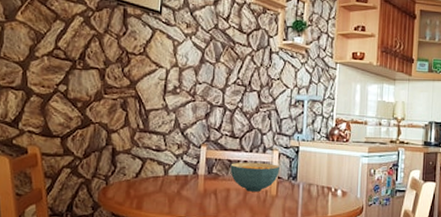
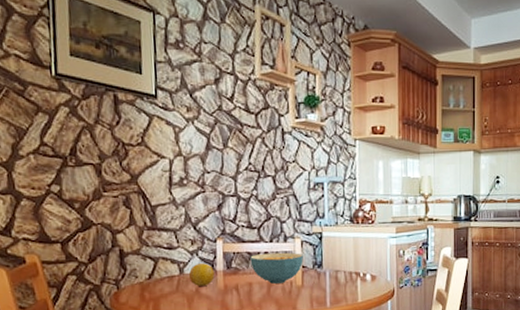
fruit: none [172,167,196,188] -> present [188,263,215,286]

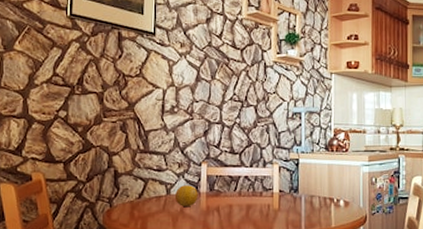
cereal bowl: present [250,252,303,284] -> none [231,177,281,206]

